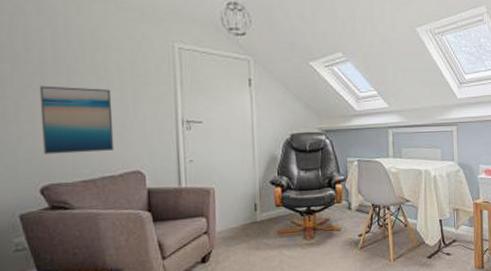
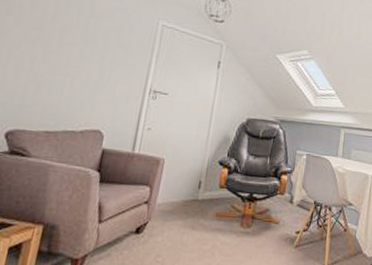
wall art: present [39,86,115,155] -> none [18,39,94,107]

